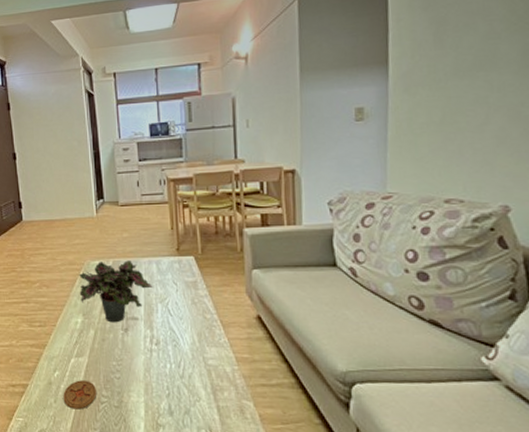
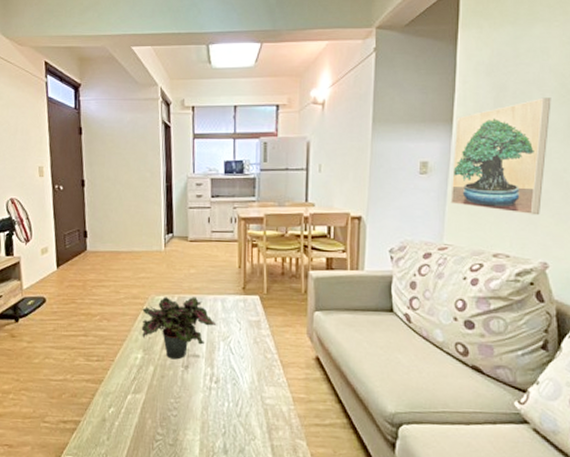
coaster: present [63,380,97,410] -> none [116,417,153,448]
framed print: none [391,27,501,156] -> present [450,97,551,216]

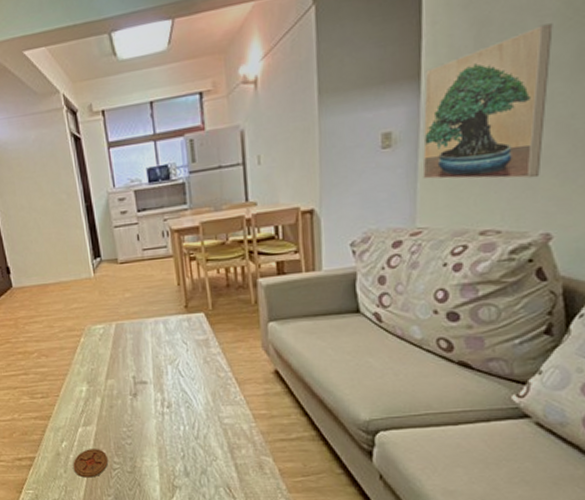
coaster: none [116,417,153,448] -> present [73,449,109,478]
potted plant: present [141,297,217,360] -> none [80,322,161,389]

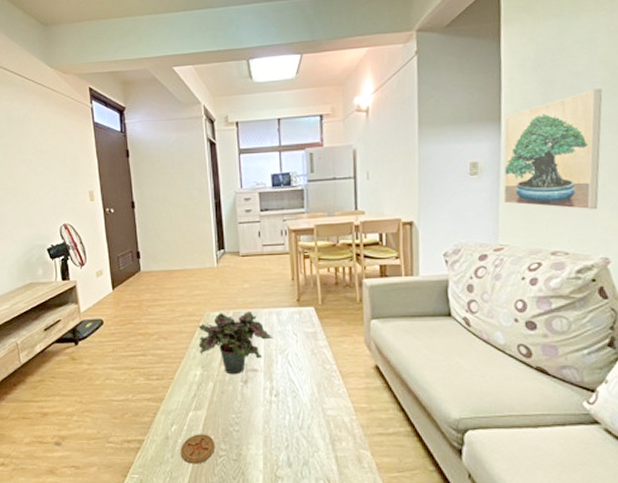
potted plant: none [80,322,161,389] -> present [198,311,273,375]

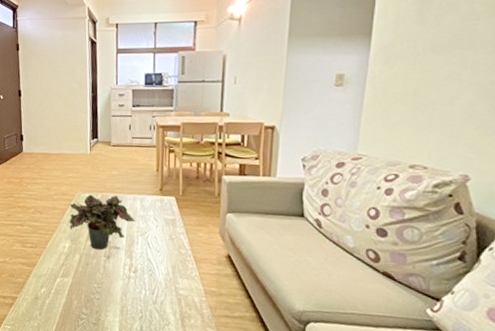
coaster: present [180,434,216,464] -> none [47,297,78,323]
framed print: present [503,89,603,210] -> none [366,9,481,128]

